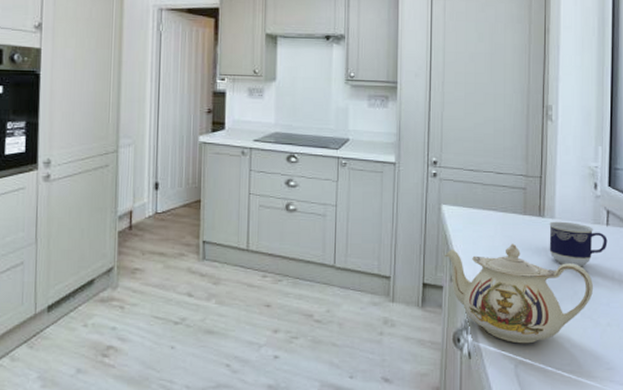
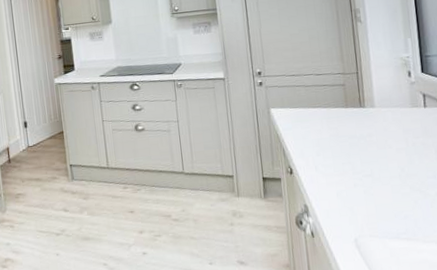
teapot: present [443,243,593,344] -> none [278,134,419,220]
cup: present [549,221,608,267] -> none [370,108,427,147]

